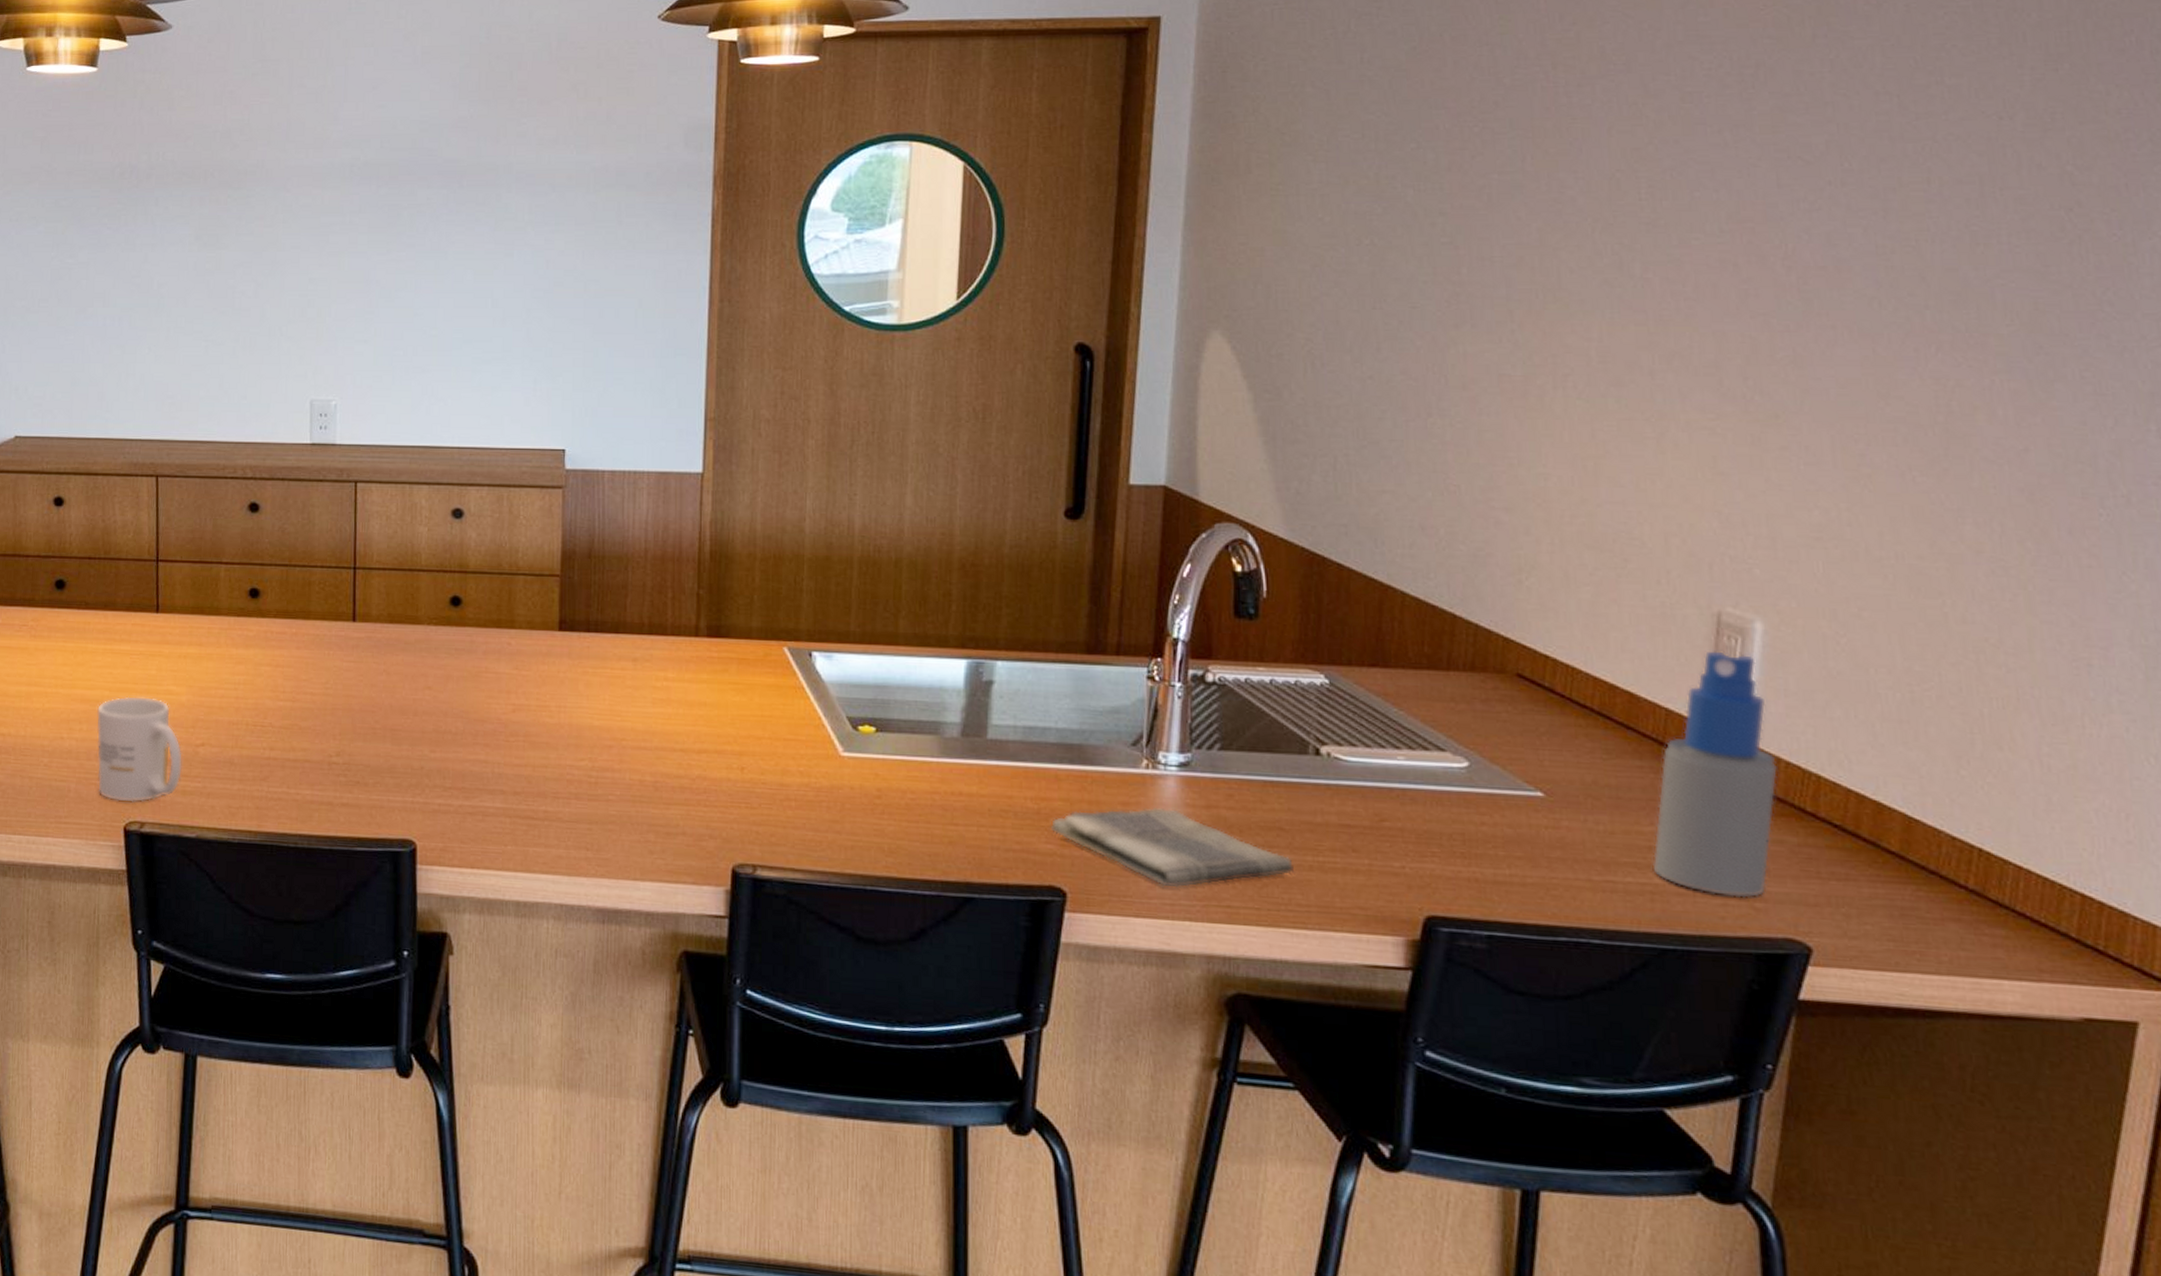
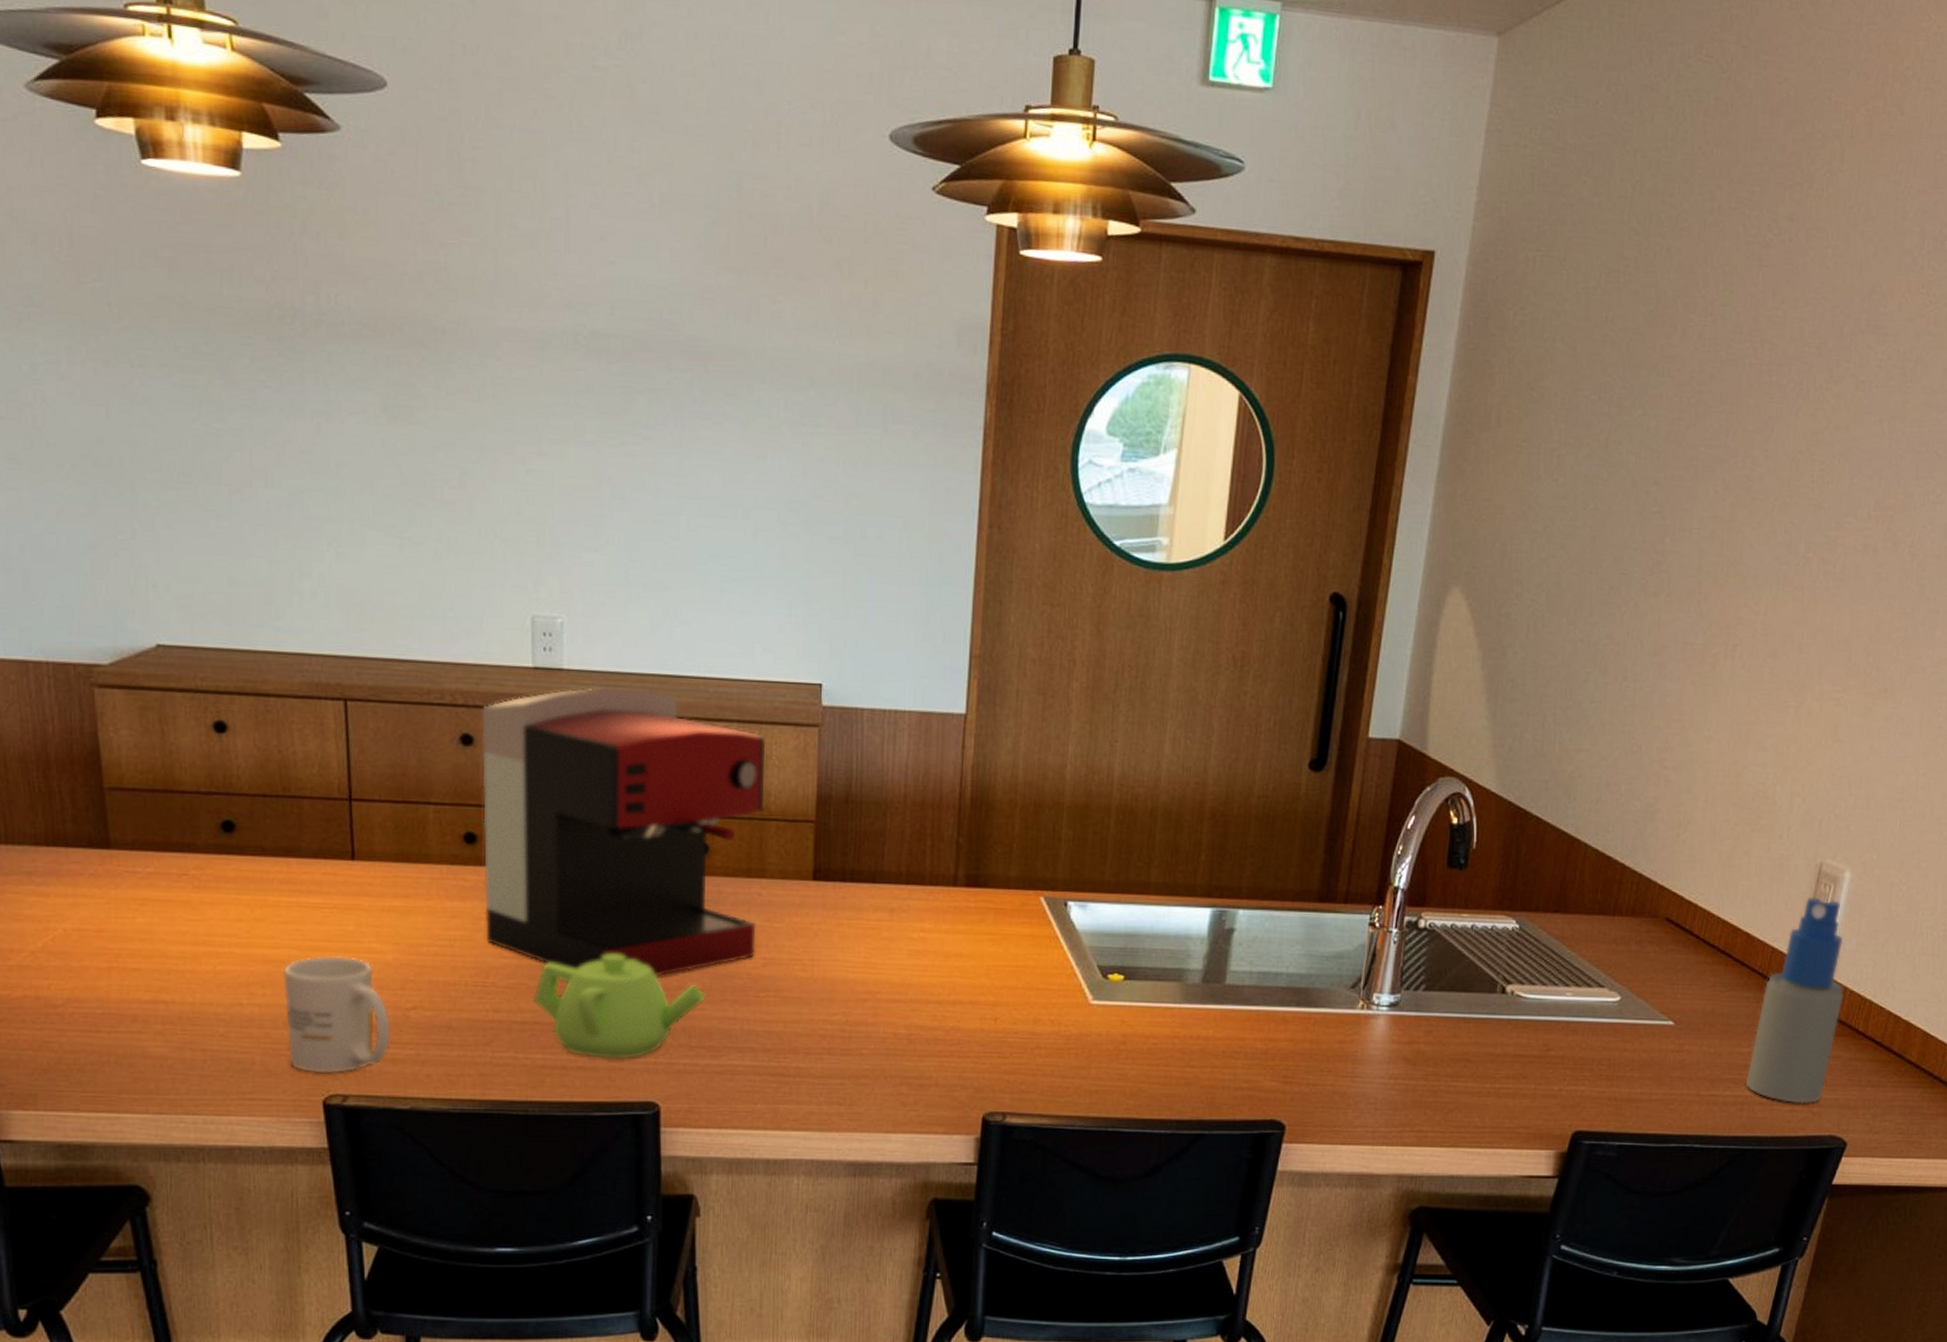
coffee maker: none [264,458,514,721] -> present [481,686,766,977]
teapot: none [305,698,459,798] -> present [533,953,706,1060]
dish towel: present [1050,807,1294,888] -> none [1275,1044,1475,1117]

